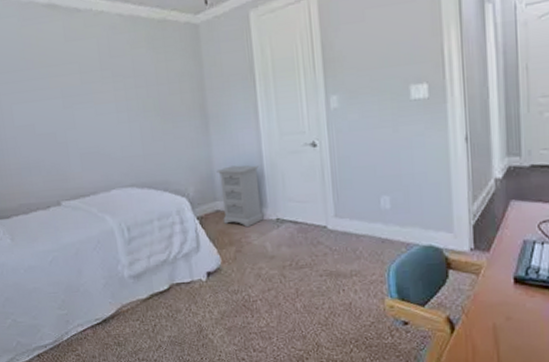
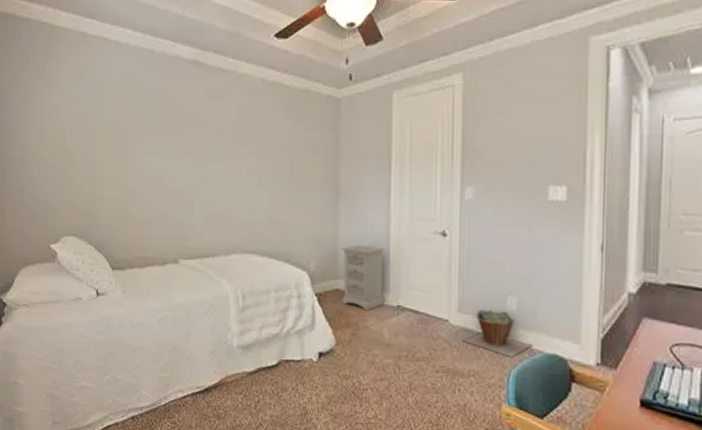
laundry basket: none [341,211,409,254] -> present [461,309,534,357]

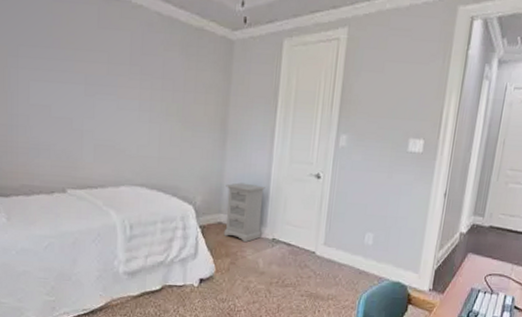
laundry basket: present [461,309,534,357] -> none [324,243,382,284]

